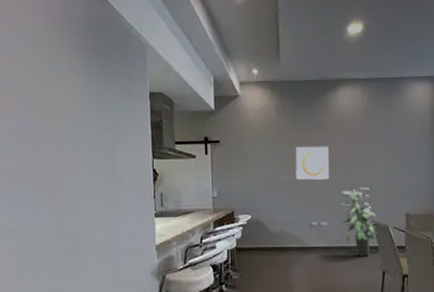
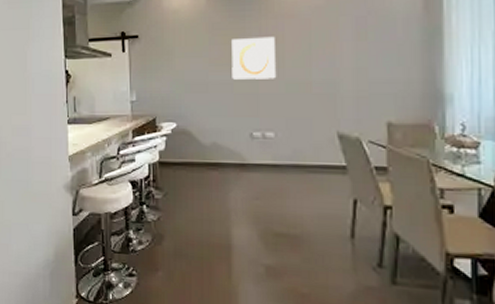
indoor plant: present [341,187,377,257] -> none [292,88,344,179]

